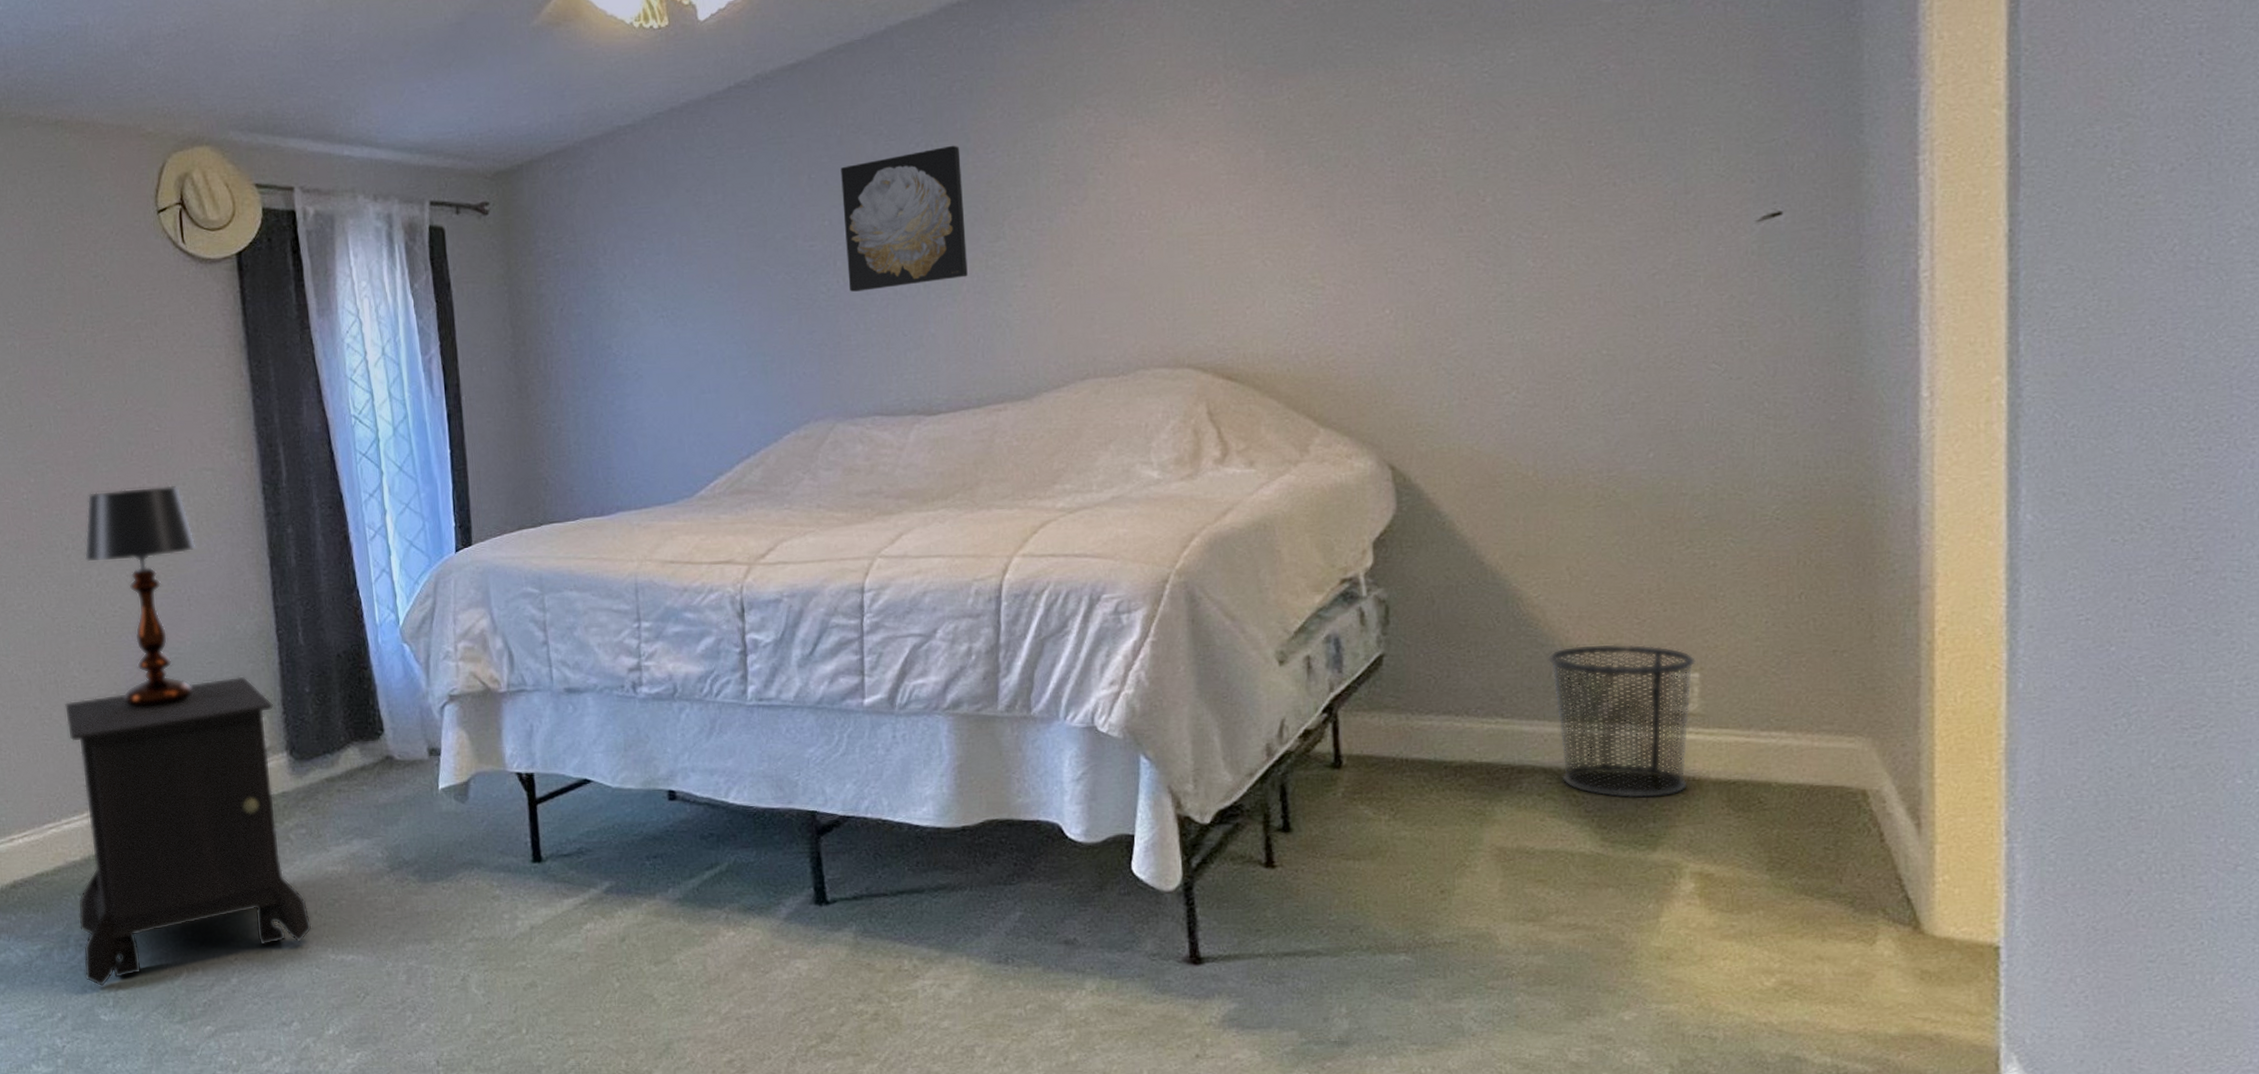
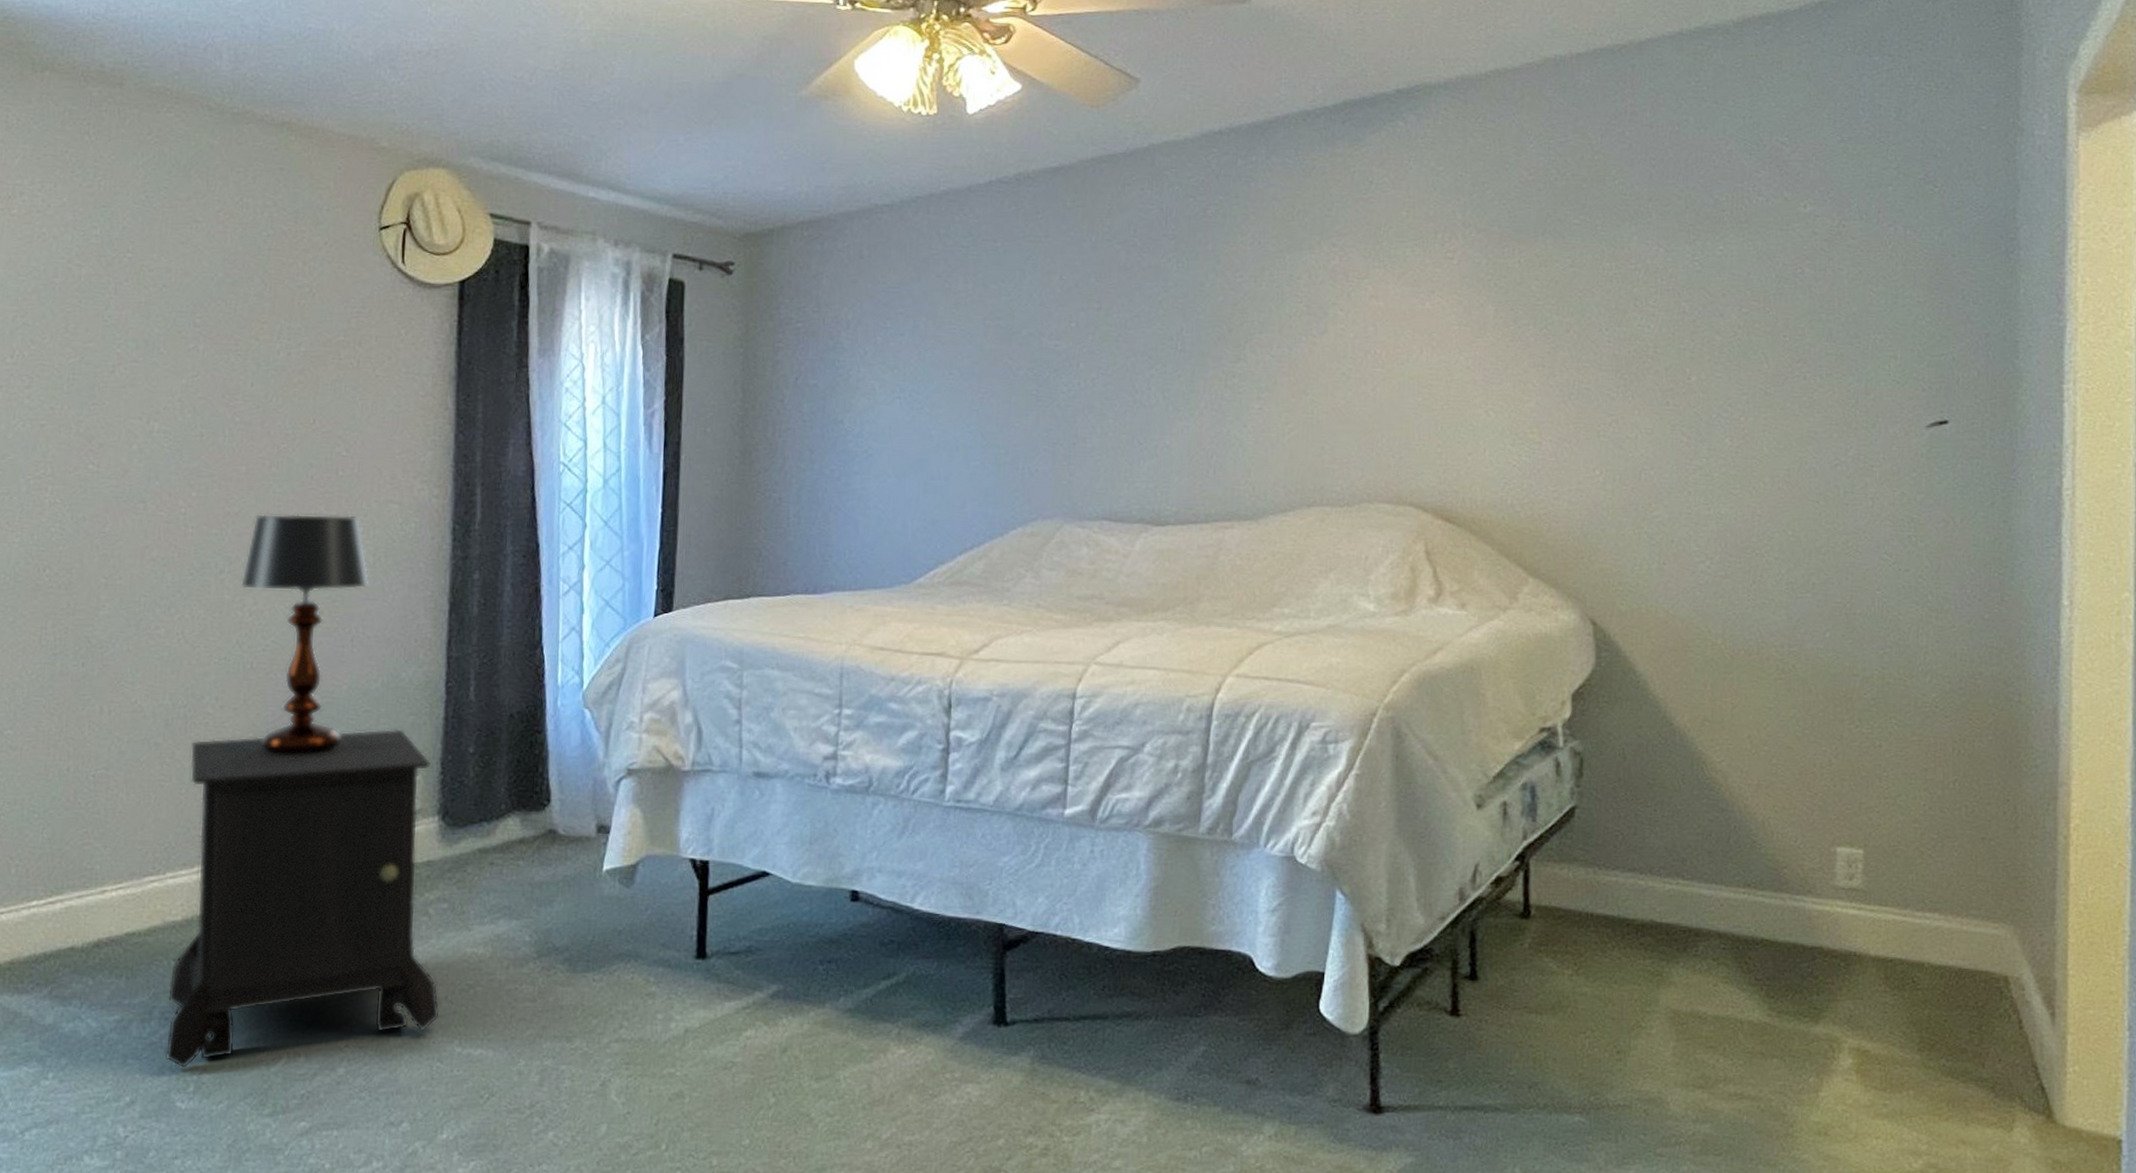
wall art: present [841,145,968,292] -> none [1089,265,1210,396]
waste bin: present [1547,643,1696,799] -> none [1727,813,1860,971]

